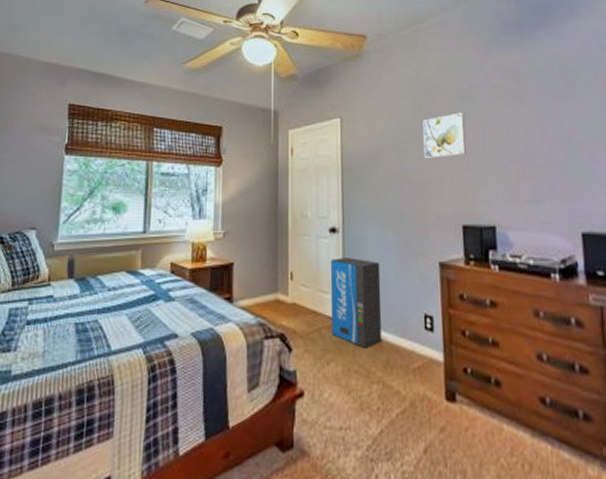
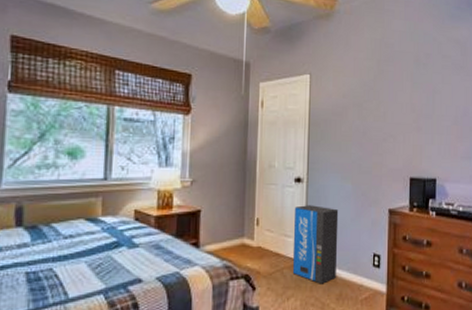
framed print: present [423,112,466,159] -> none [382,77,419,118]

